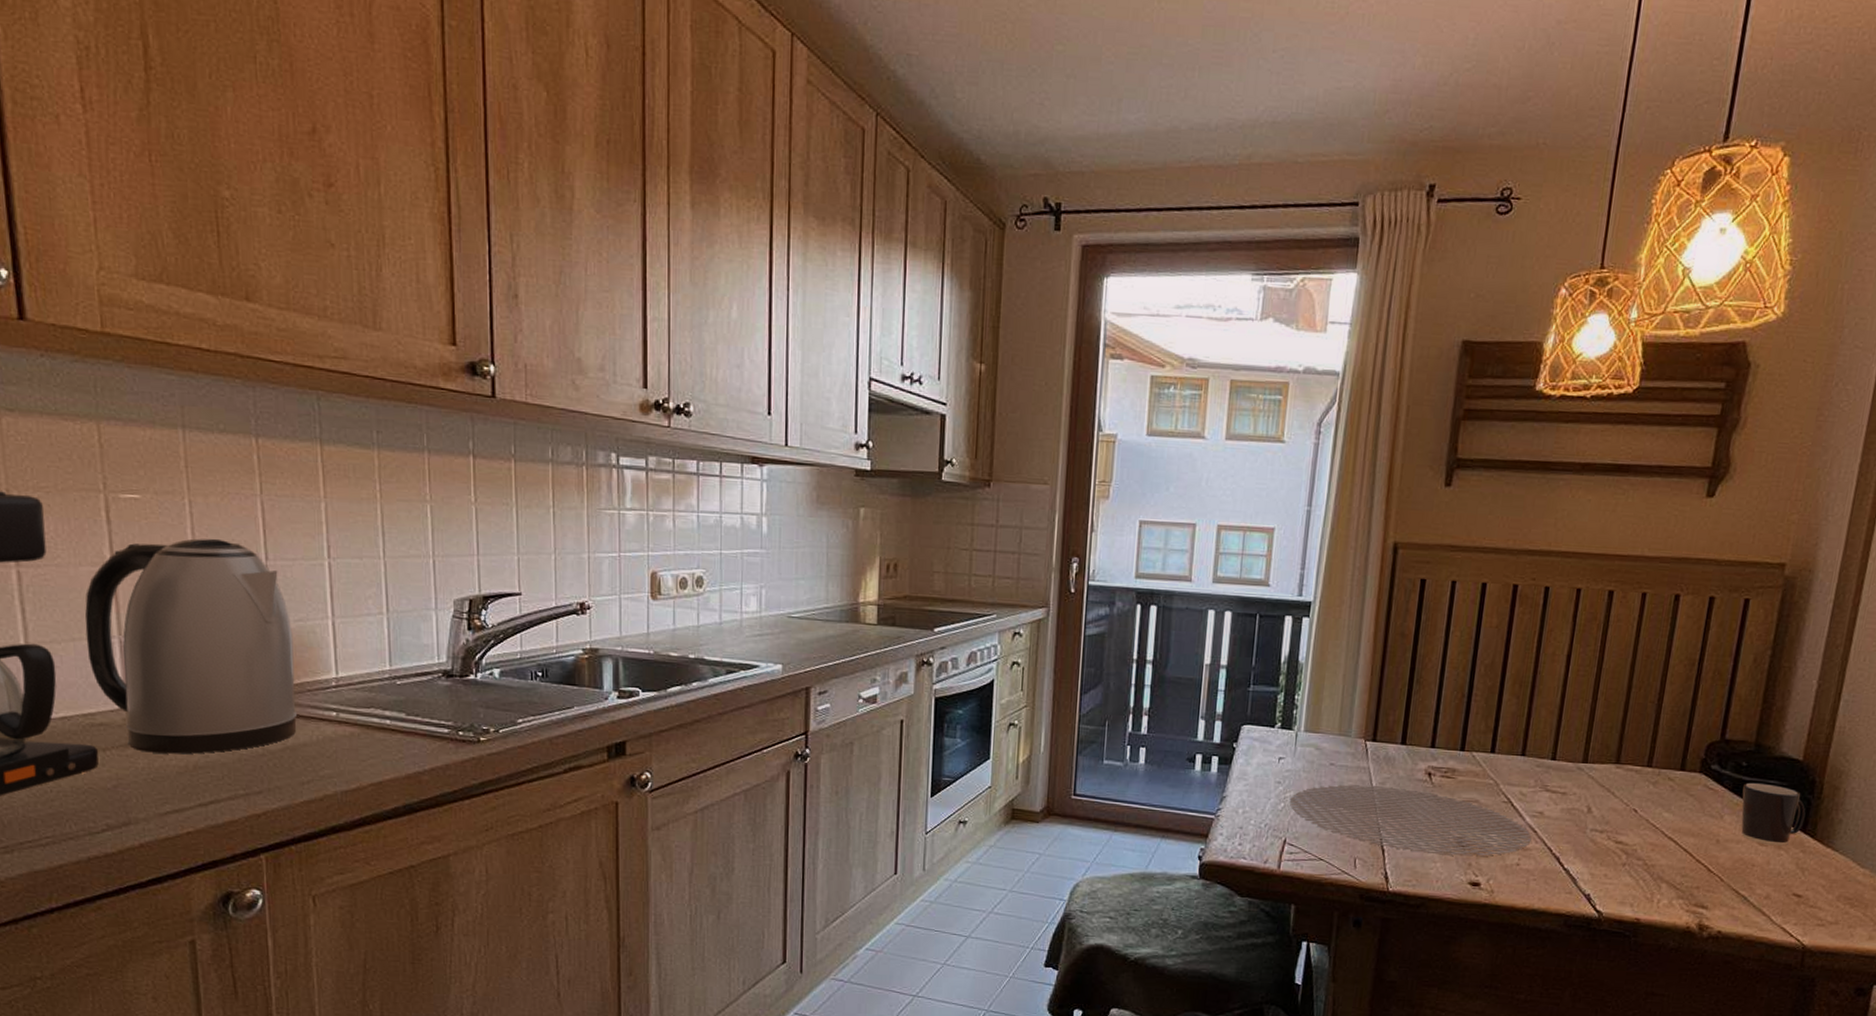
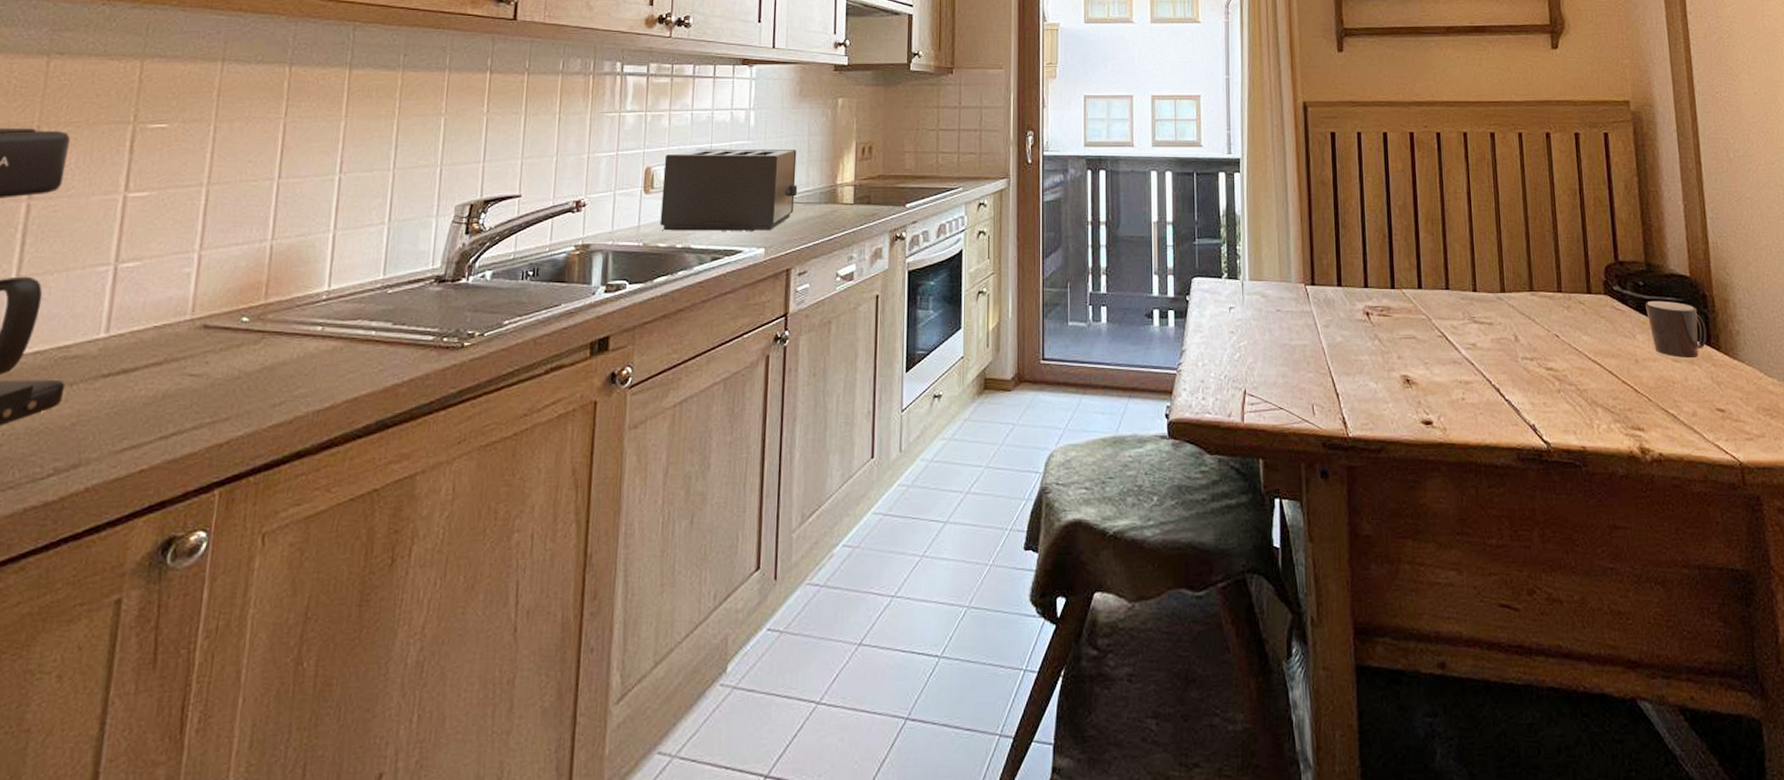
kettle: present [84,538,298,754] -> none [78,161,292,384]
toaster: none [670,554,817,647] -> present [660,148,798,231]
place mat: present [1290,784,1532,857] -> none [1245,328,1471,395]

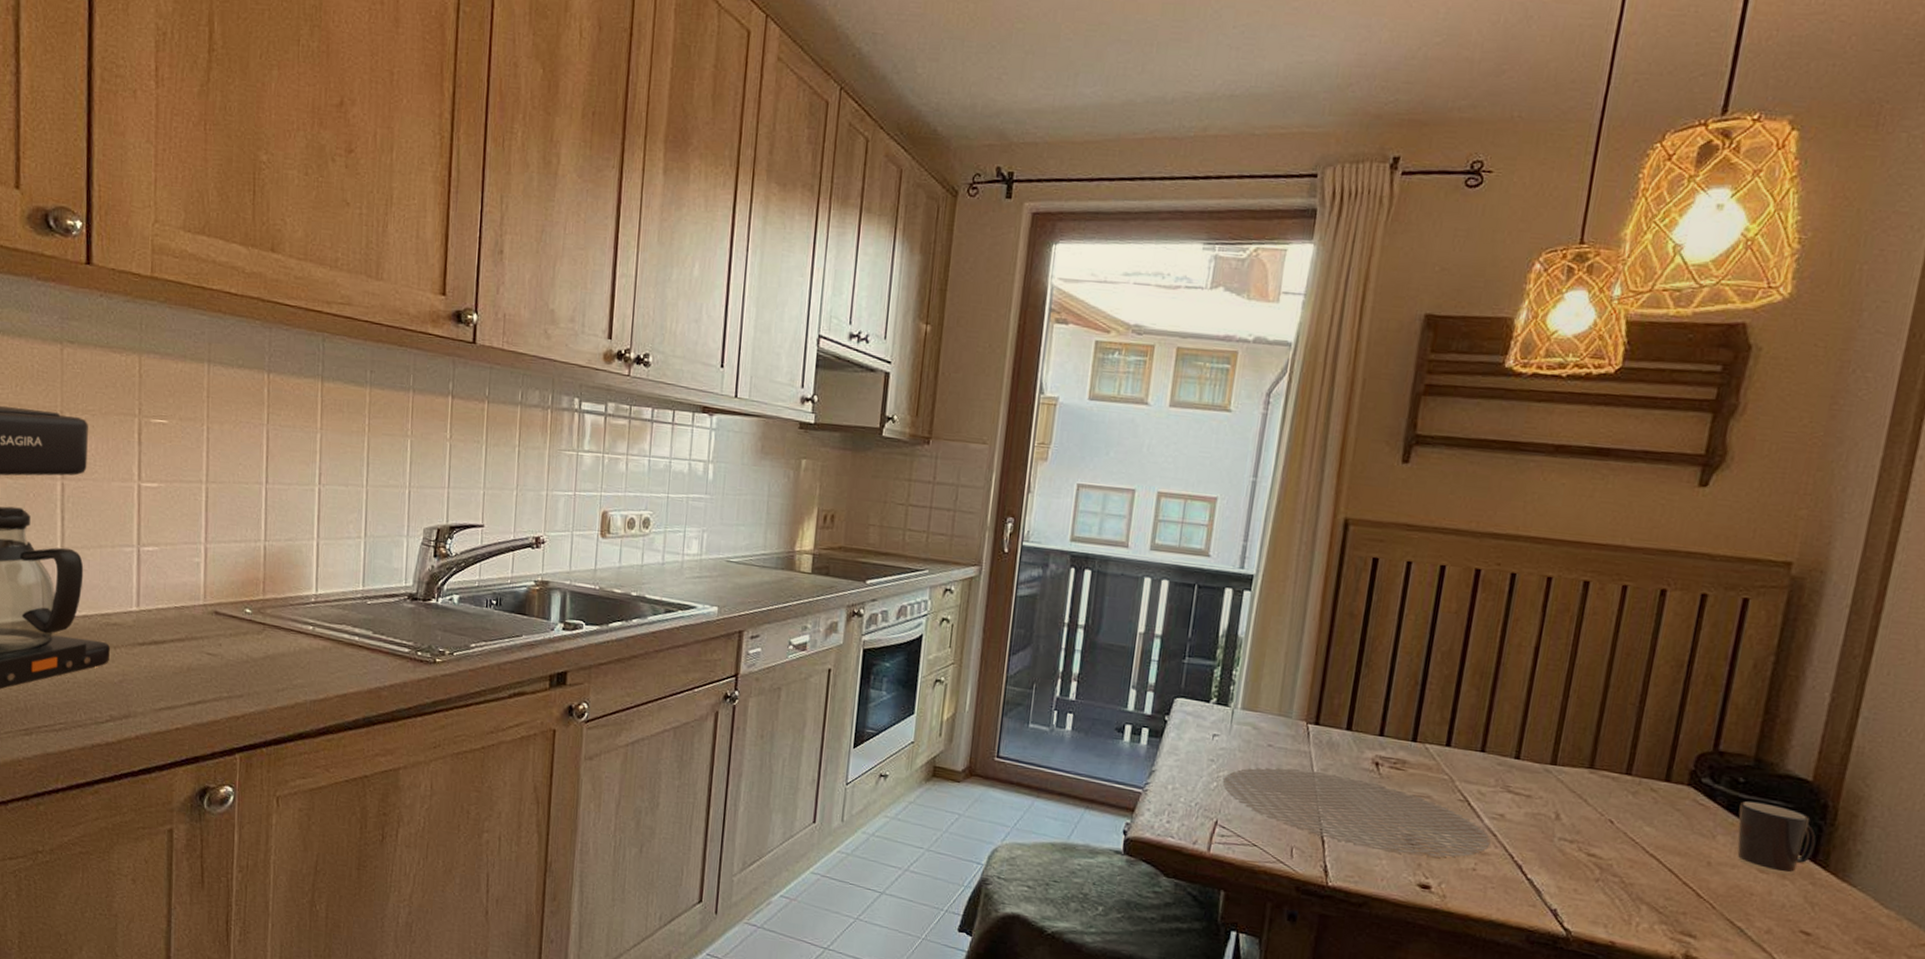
toaster: present [660,148,798,231] -> none [615,497,756,590]
place mat: none [1245,328,1471,395] -> present [1223,767,1491,858]

